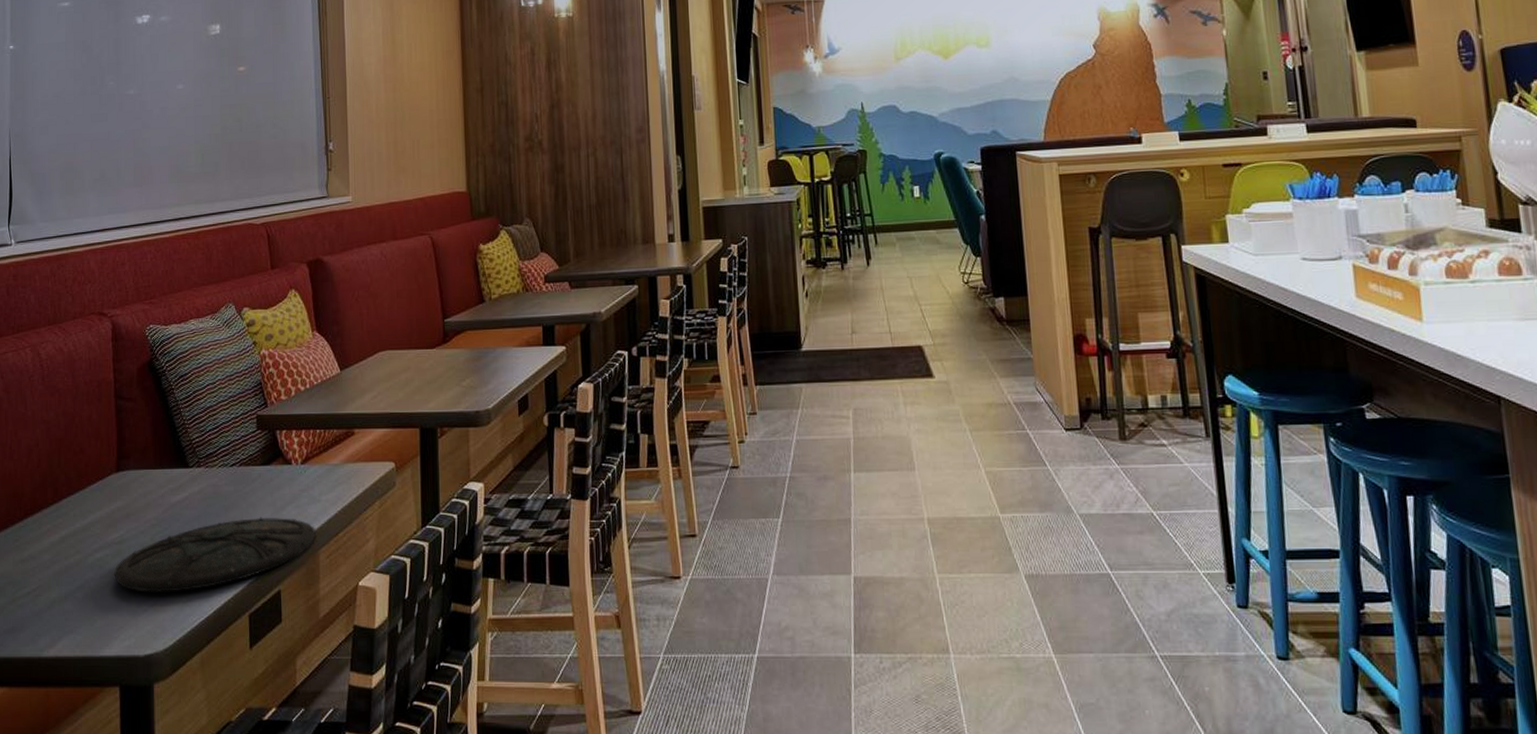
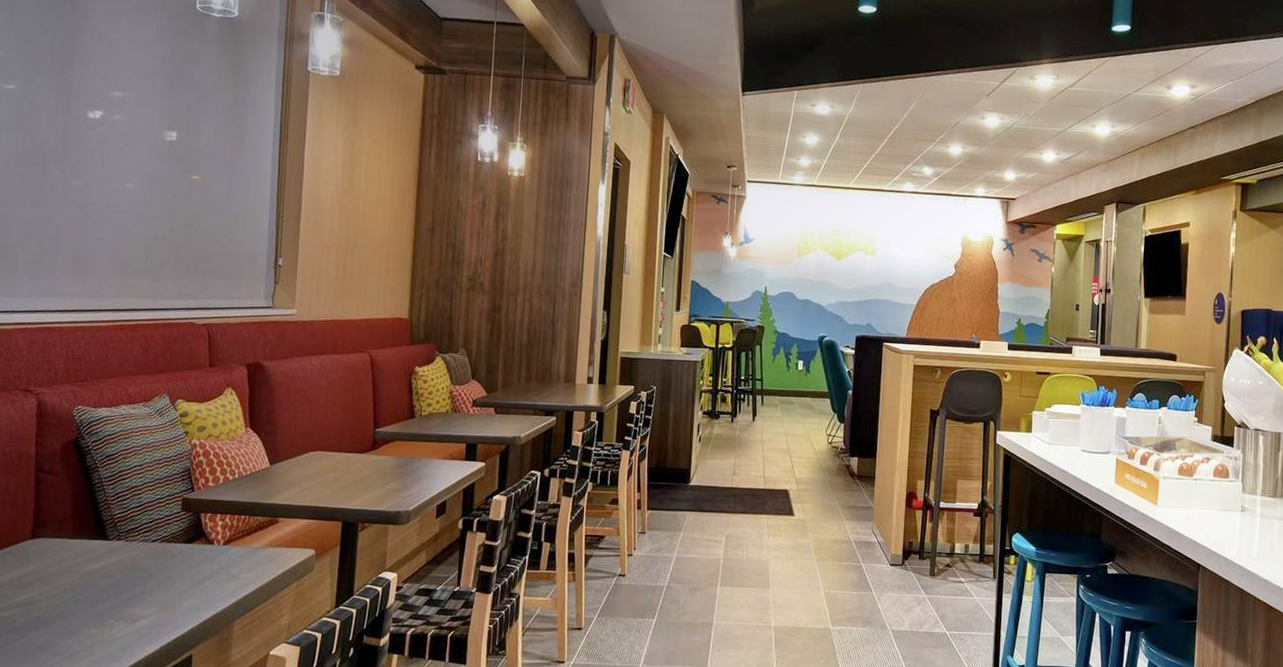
plate: present [114,517,316,592] -> none [21,589,233,651]

